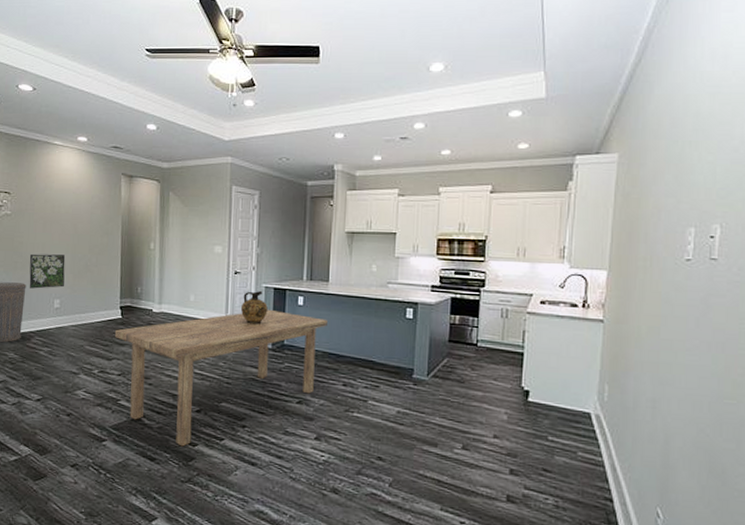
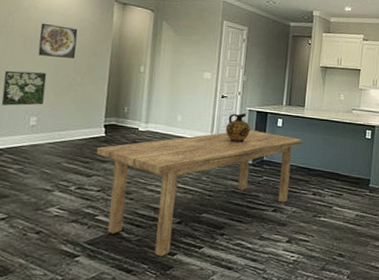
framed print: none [56,203,90,238] -> present [38,23,78,59]

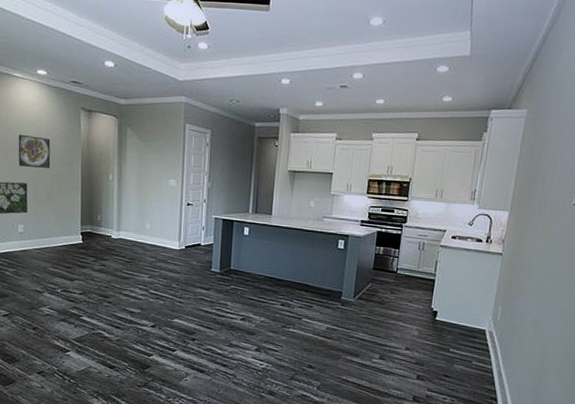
dining table: present [96,129,302,257] -> none [76,238,270,357]
ceramic jug: present [225,113,251,143] -> none [192,221,217,251]

